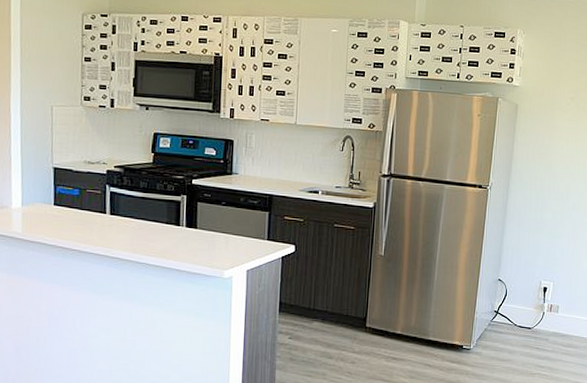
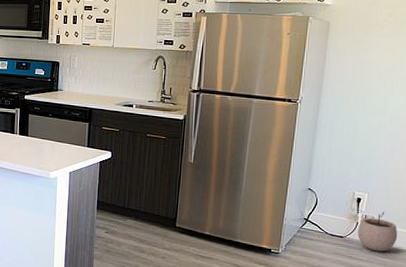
plant pot: none [544,300,580,341] -> present [358,212,398,252]

